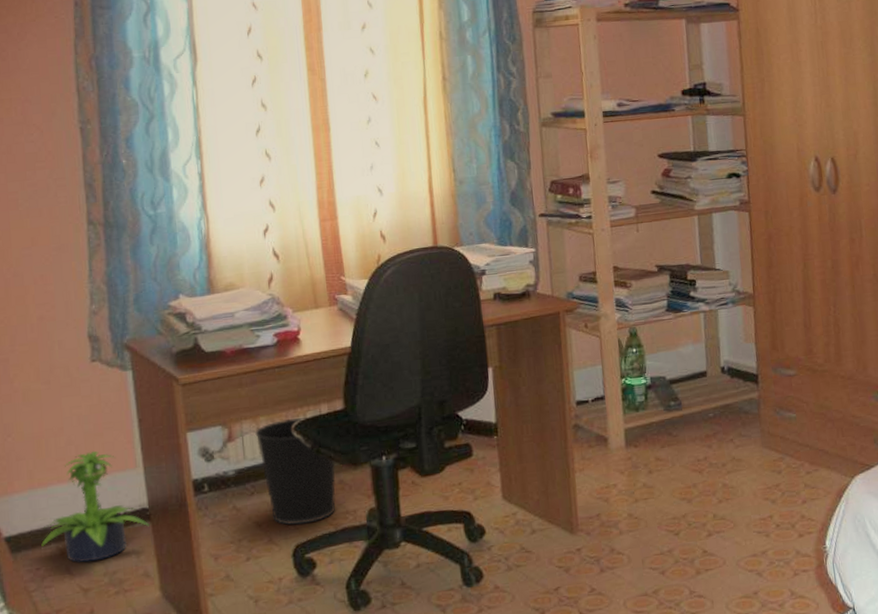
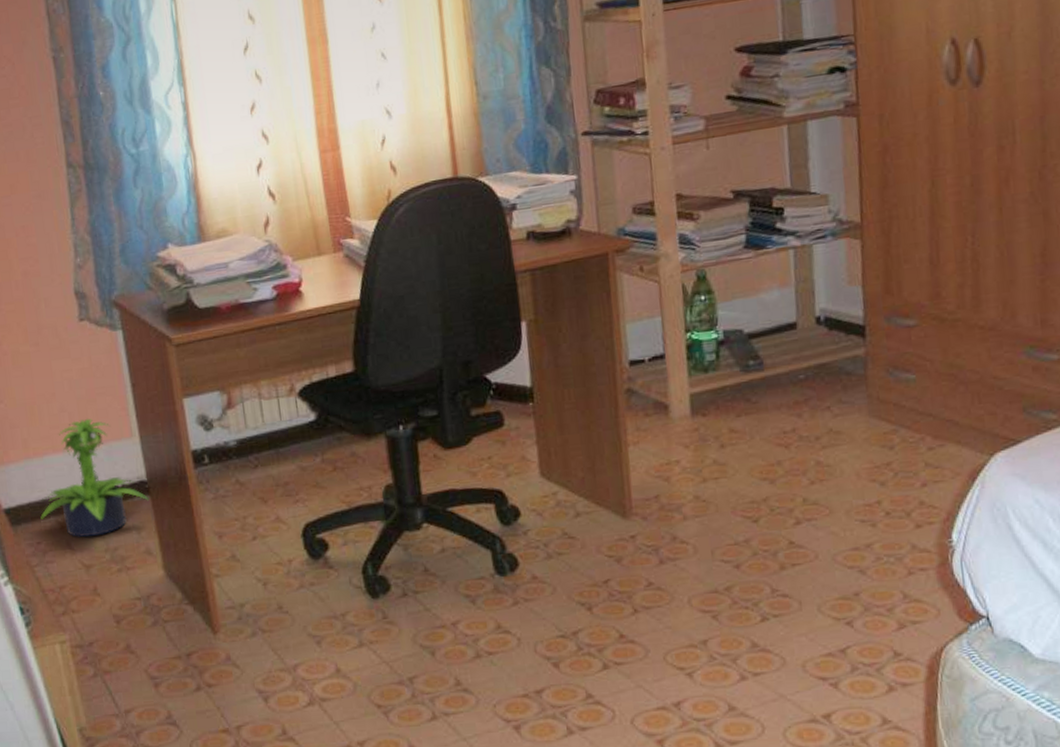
wastebasket: present [255,418,336,525] -> none [256,382,349,502]

